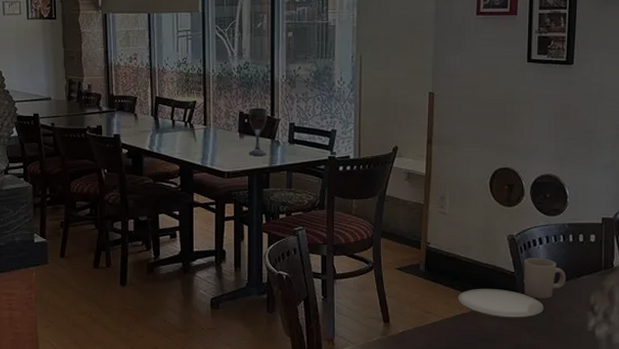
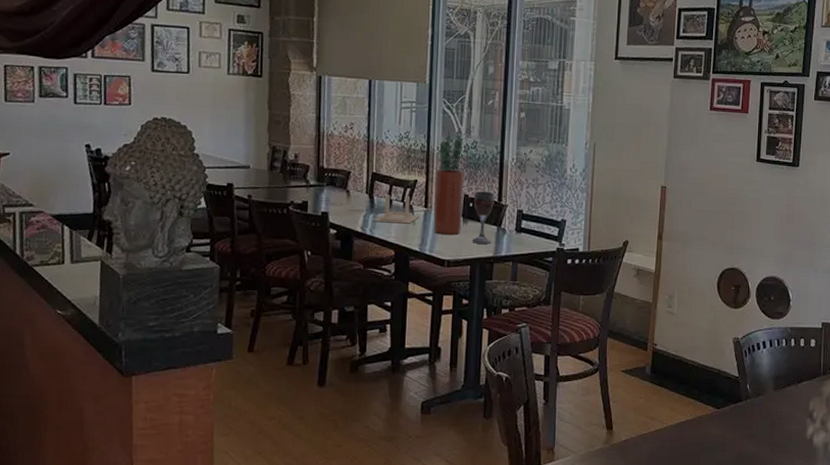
napkin holder: none [158,115,201,141] -> present [372,194,420,224]
vase: none [212,52,238,149] -> present [433,129,464,235]
plate: present [458,288,544,319] -> none [683,393,765,426]
mug: present [523,258,567,299] -> none [747,362,788,406]

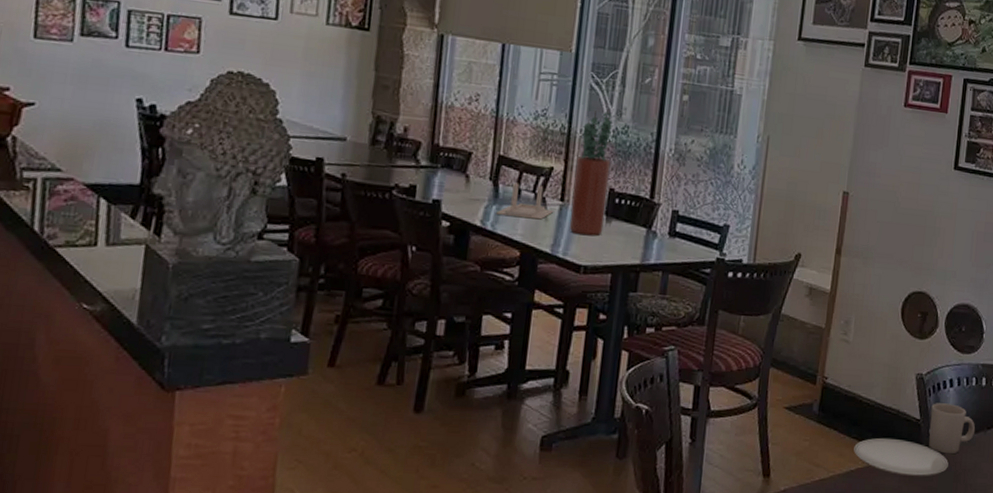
cup: present [471,191,494,244] -> none [614,185,646,249]
plate: none [683,393,765,426] -> present [854,437,949,477]
mug: none [747,362,788,406] -> present [929,403,976,455]

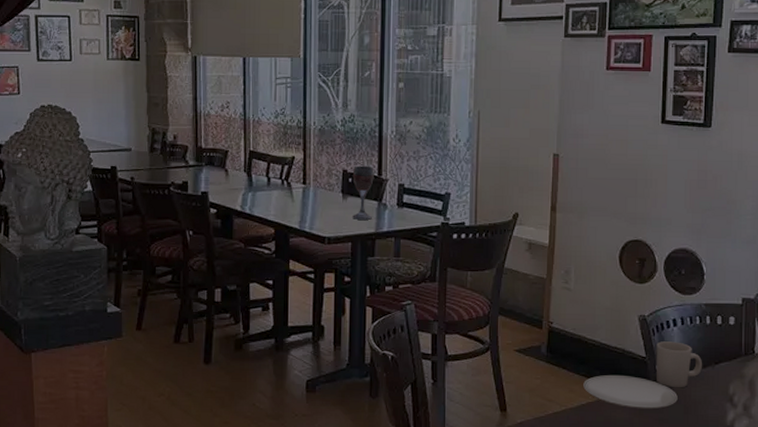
napkin holder: present [495,183,554,220] -> none [251,172,299,201]
vase: present [570,109,614,236] -> none [312,103,342,212]
cup: none [614,185,646,249] -> present [351,165,374,220]

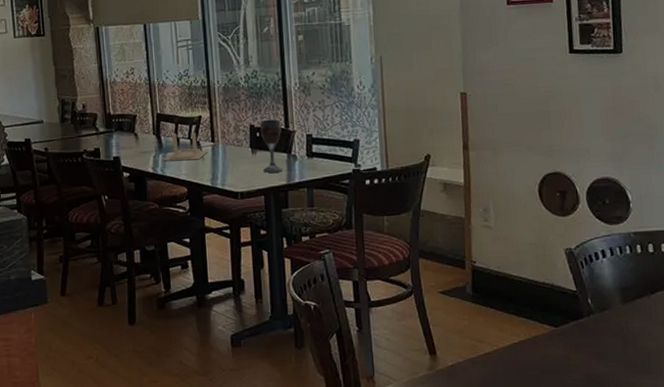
napkin holder: none [251,172,299,201] -> present [162,132,208,161]
plate: present [583,374,678,410] -> none [513,310,615,345]
mug: present [656,341,703,388] -> none [586,273,638,321]

